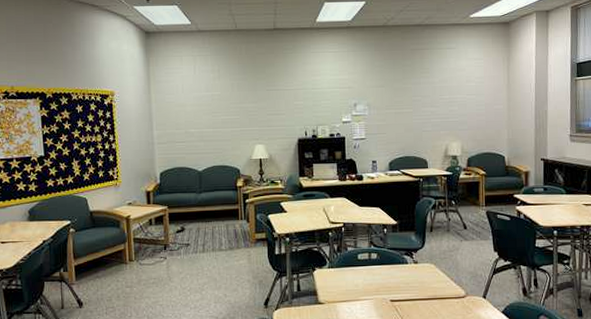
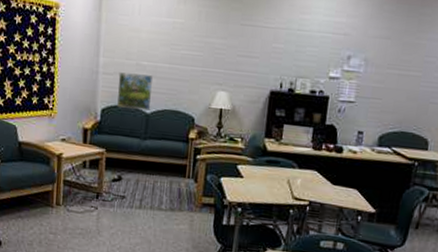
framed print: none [171,140,202,169] -> present [117,72,154,110]

